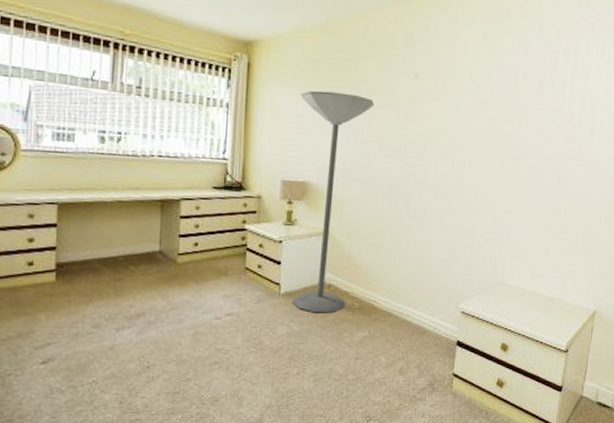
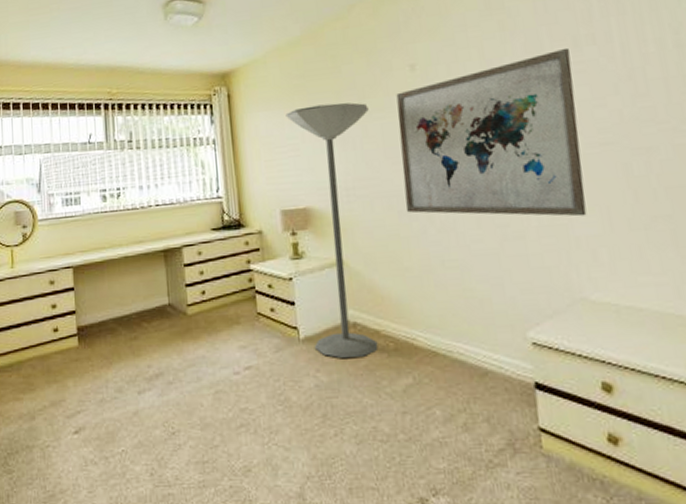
wall art: none [388,88,535,222] -> present [396,47,587,217]

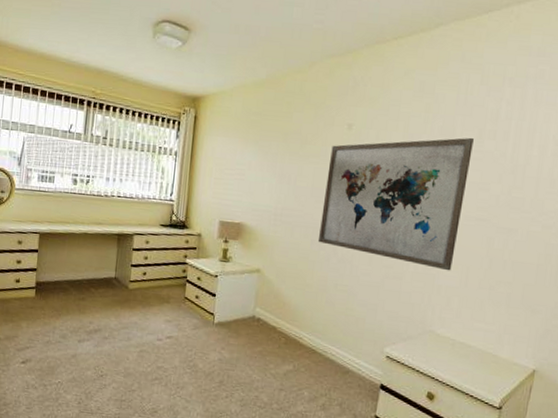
floor lamp: present [285,102,379,359] -> none [224,140,308,345]

